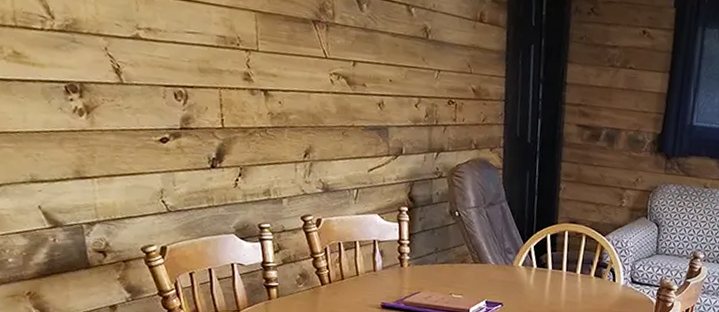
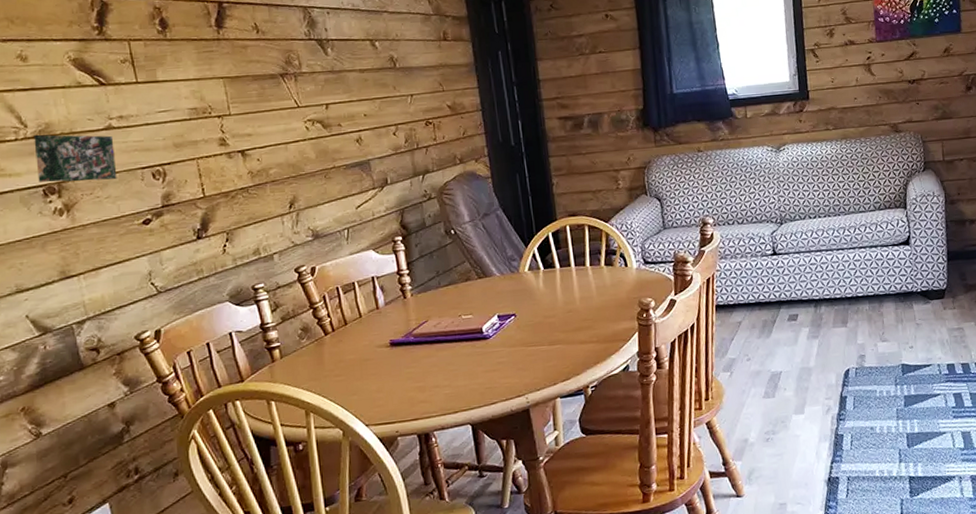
map: none [60,28,140,91] -> present [33,134,117,183]

